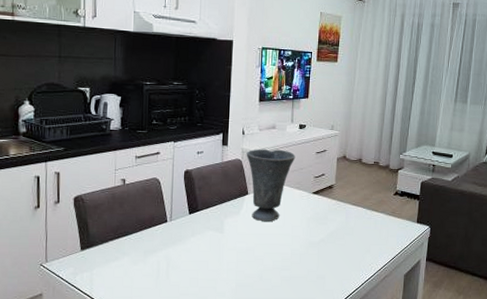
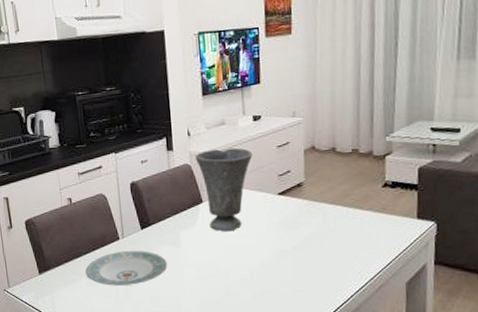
plate: none [129,233,209,266] -> present [85,250,167,286]

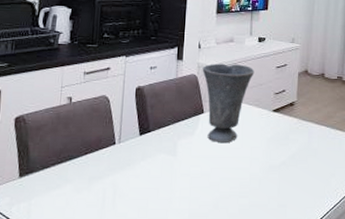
plate: present [85,250,167,286] -> none [73,156,161,194]

